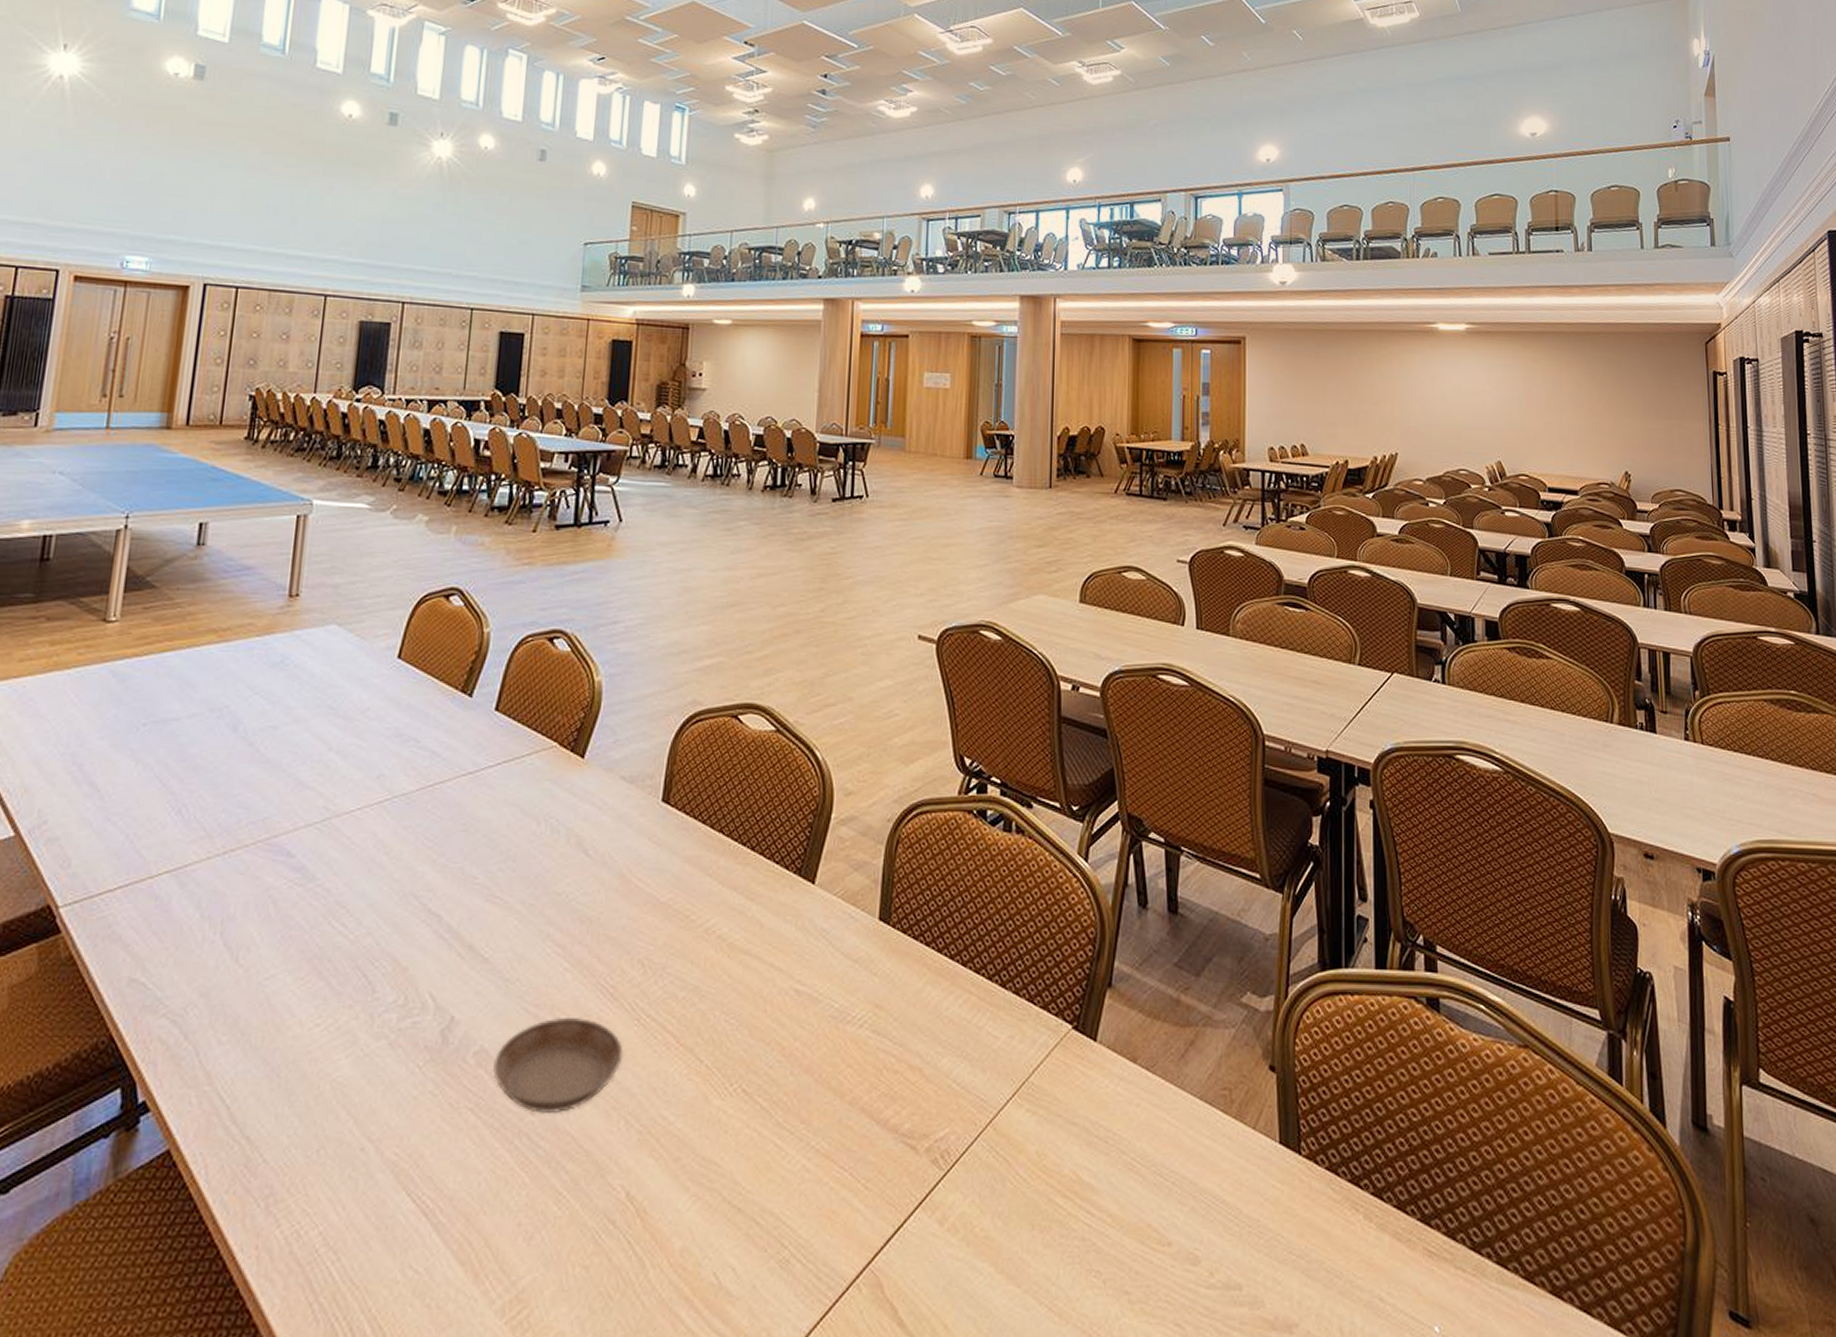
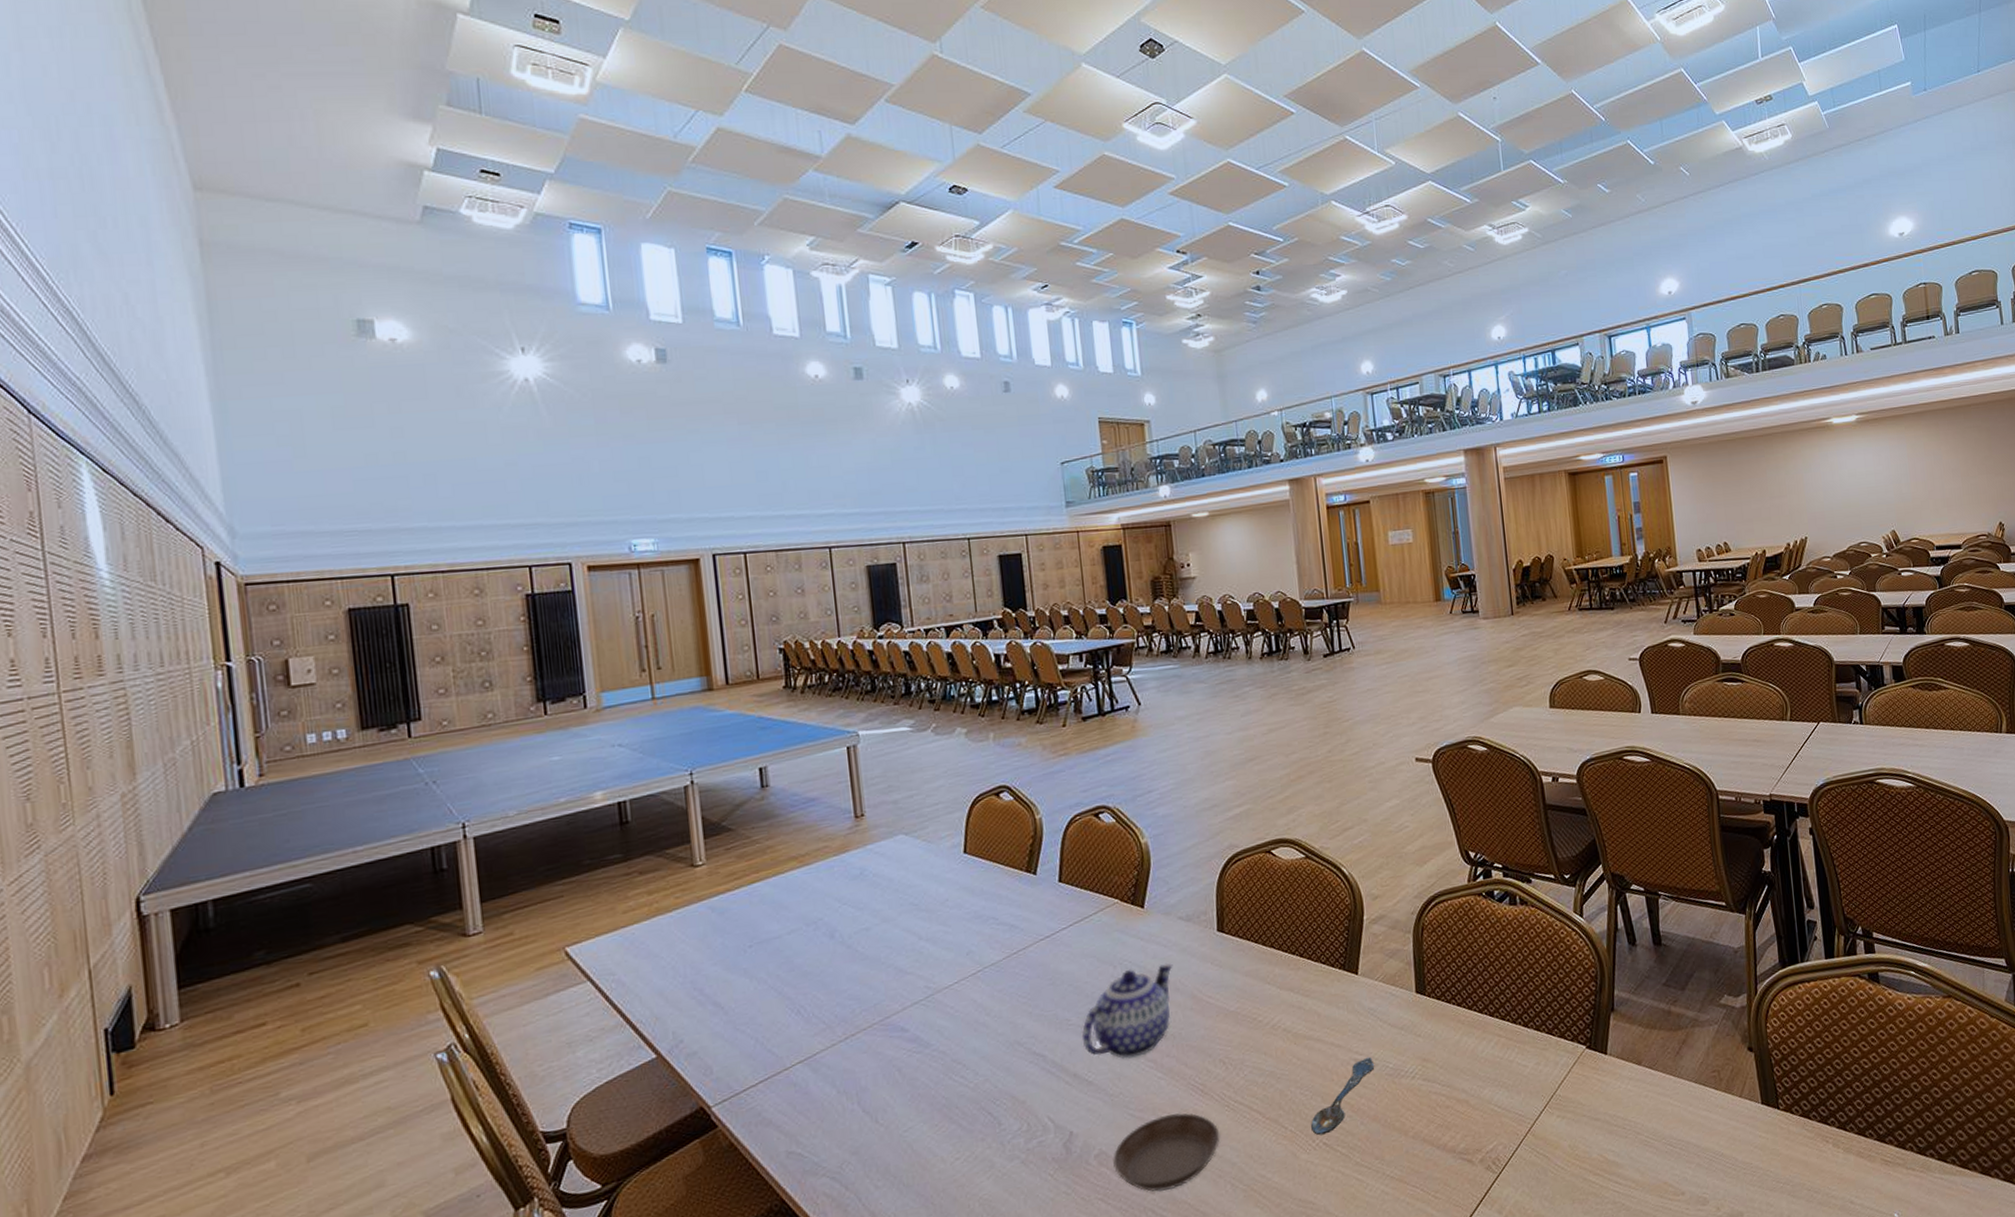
teapot: none [486,828,605,938] -> present [1082,962,1173,1060]
spoon: none [731,990,818,1079] -> present [1311,1057,1375,1136]

